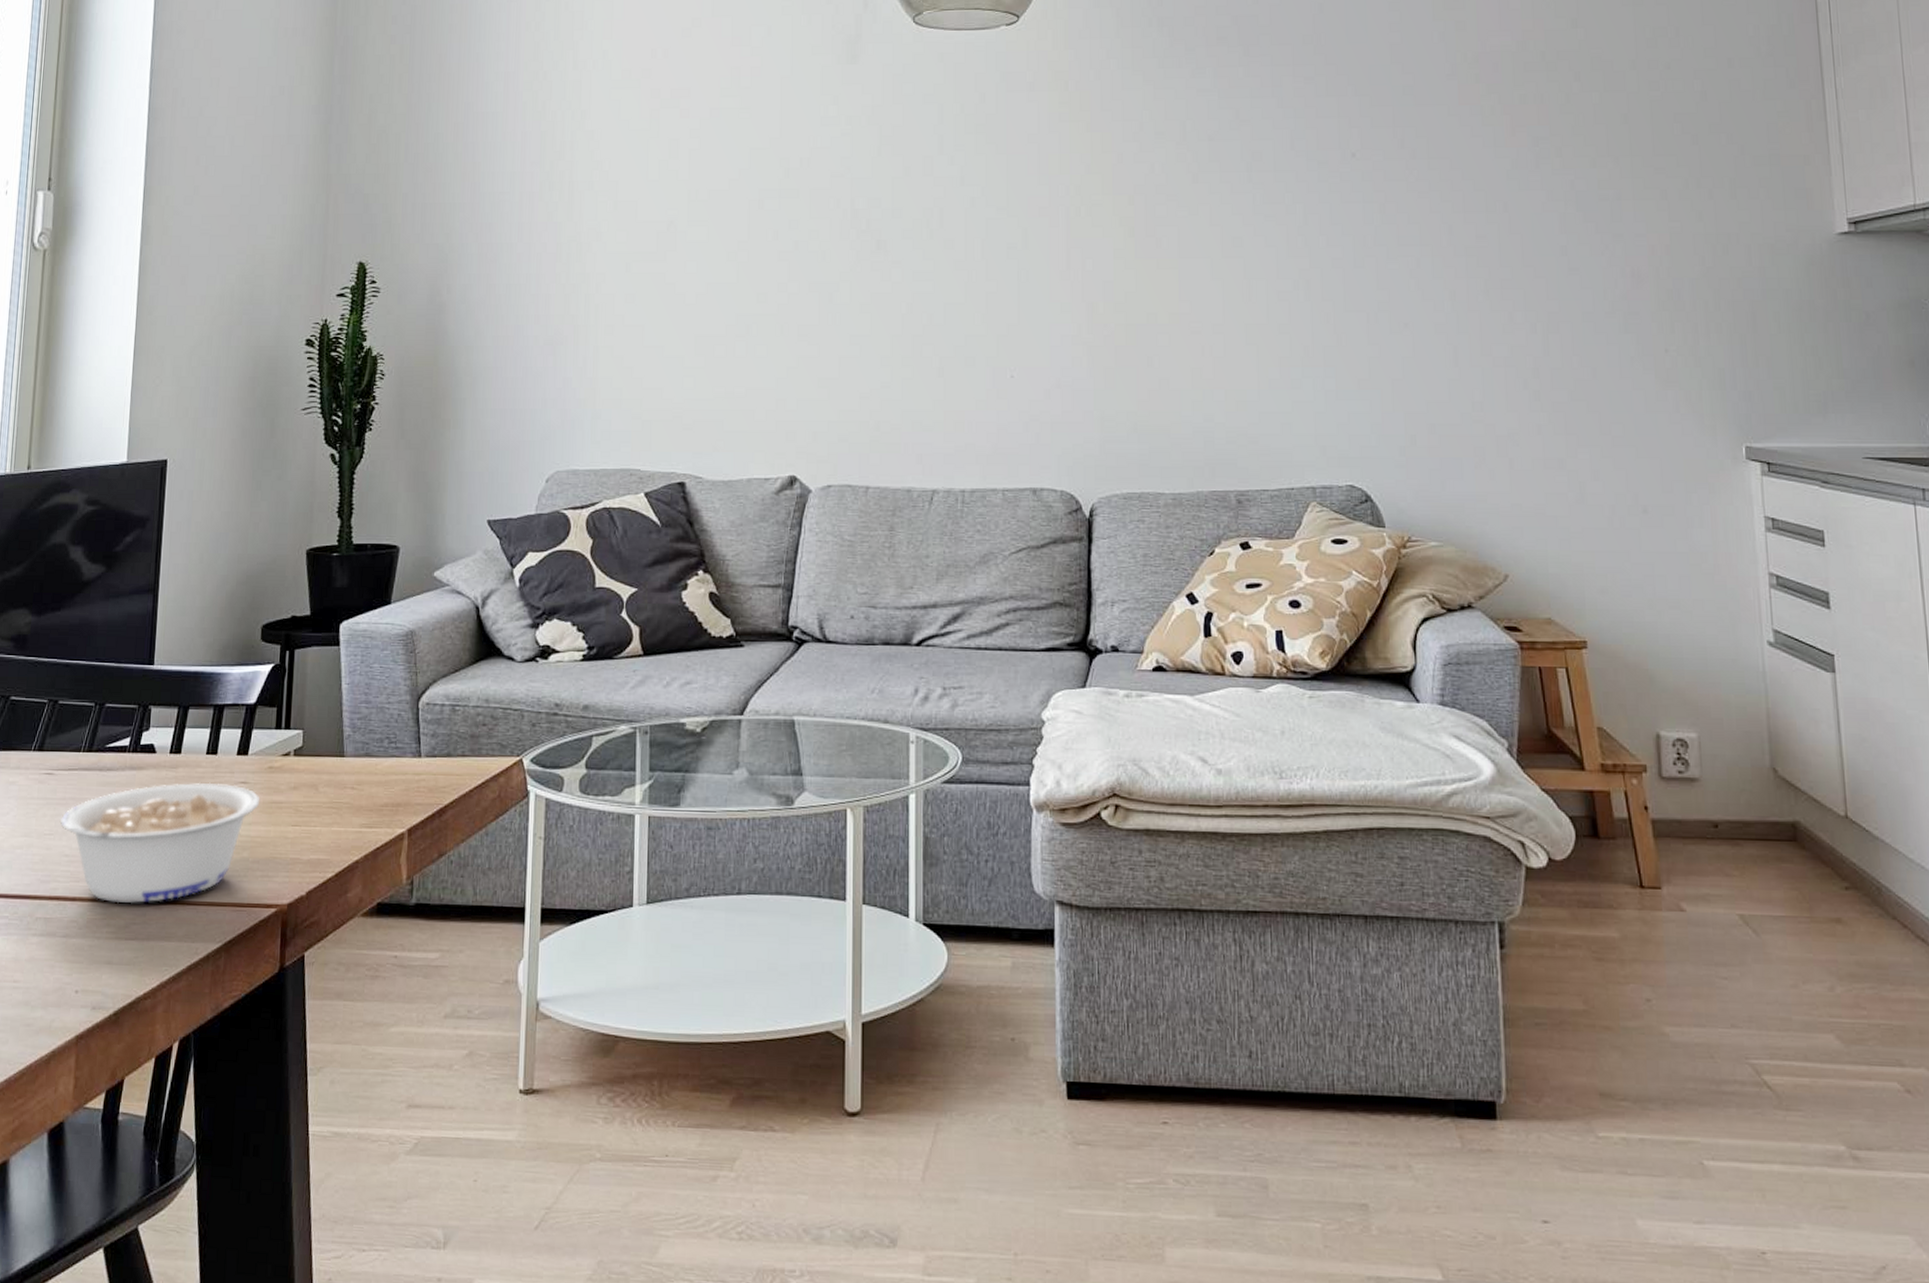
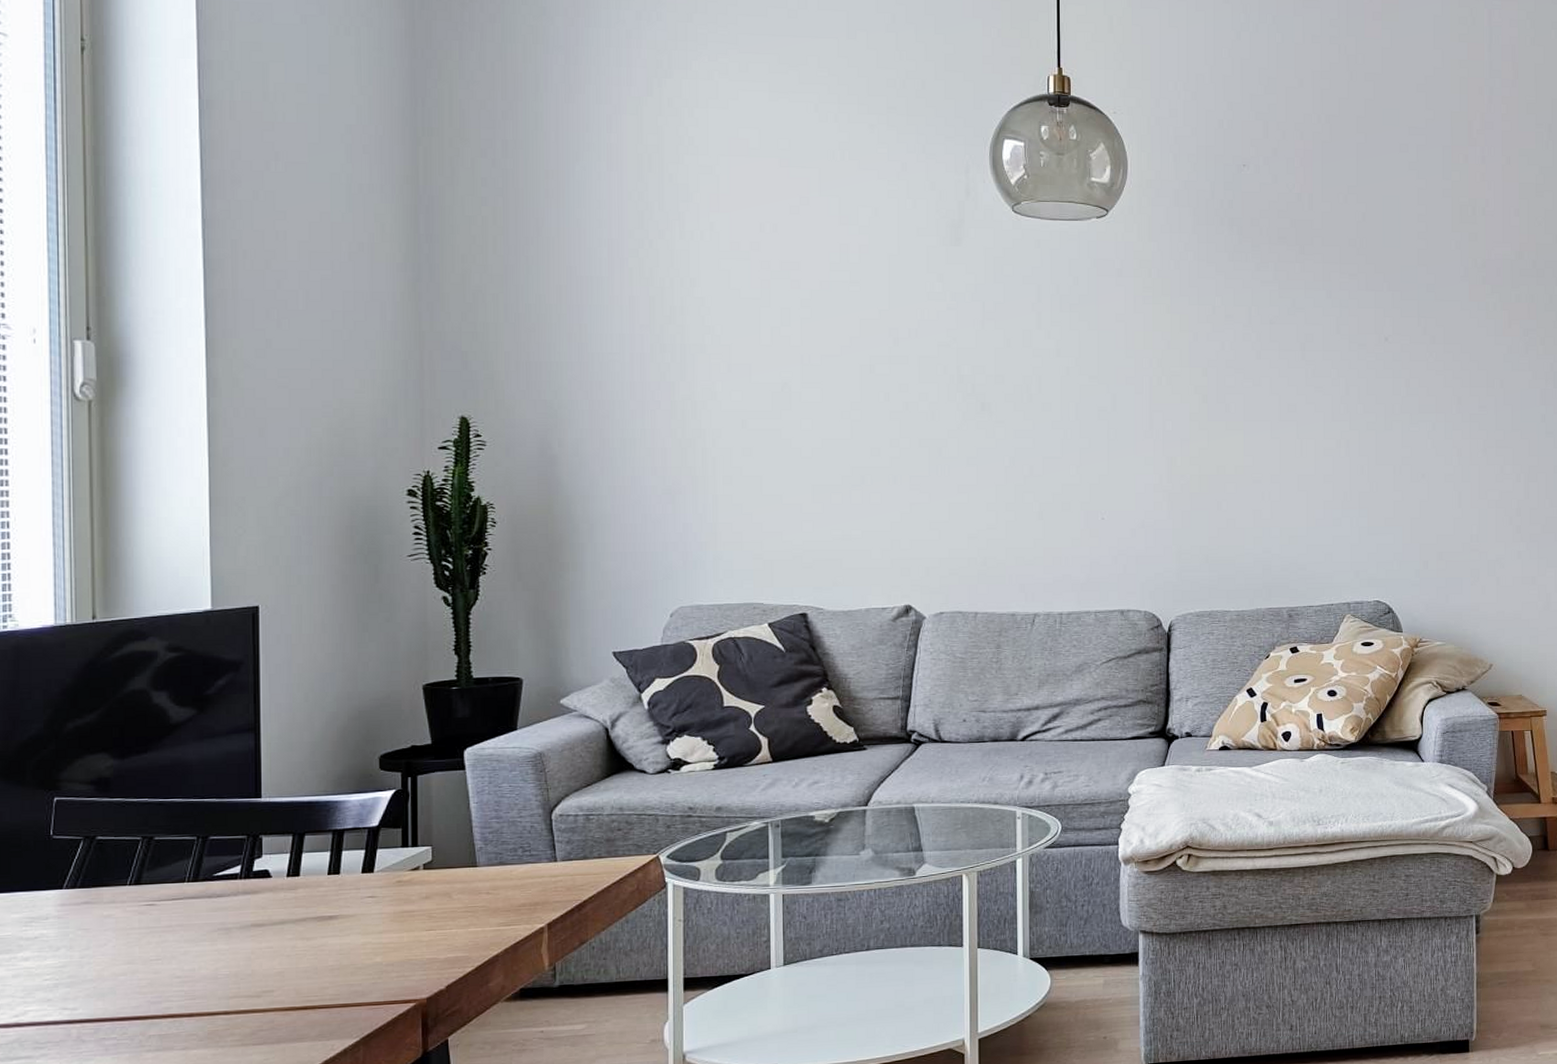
legume: present [60,782,260,903] -> none [168,899,390,1014]

